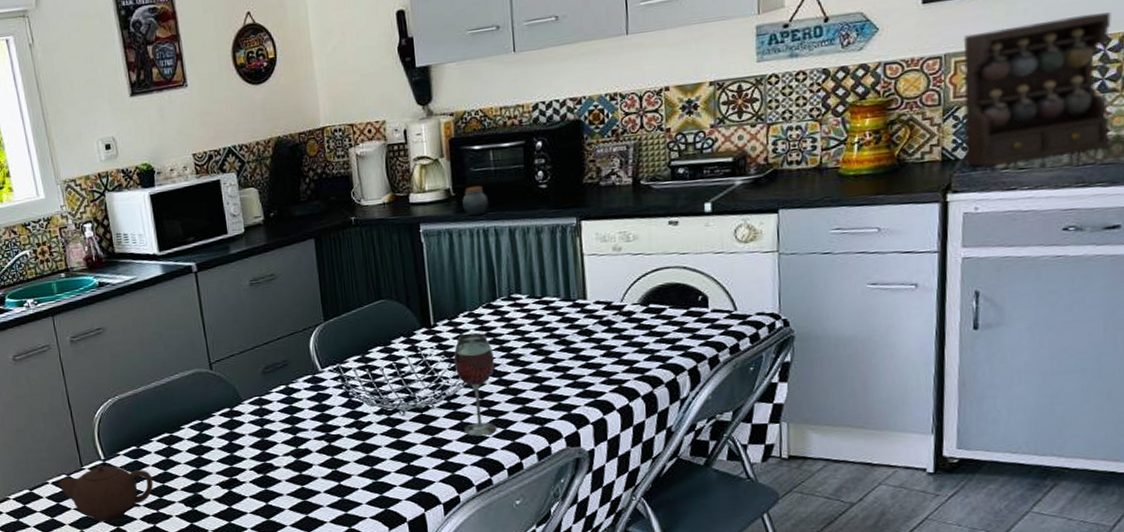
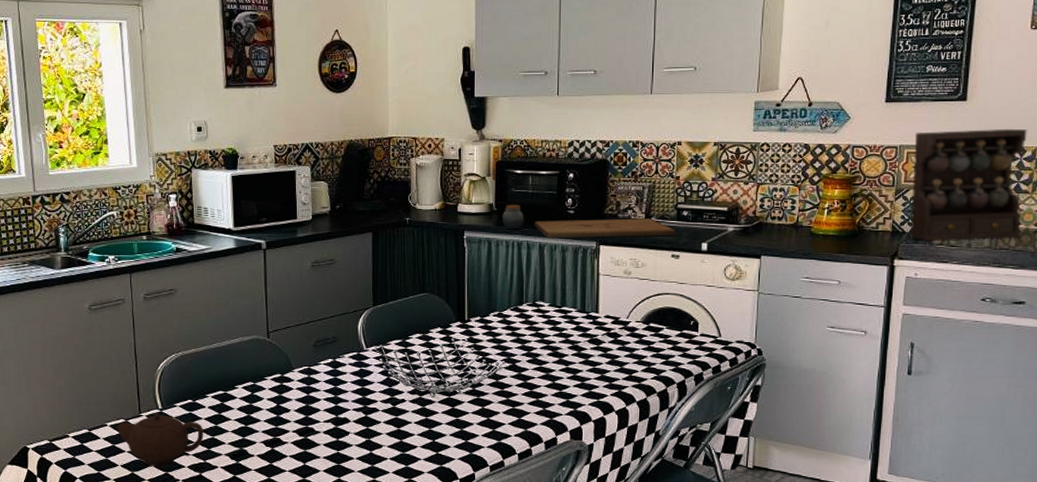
wineglass: present [453,332,497,437] -> none [481,331,516,422]
cutting board: none [500,182,673,221] -> present [534,218,677,239]

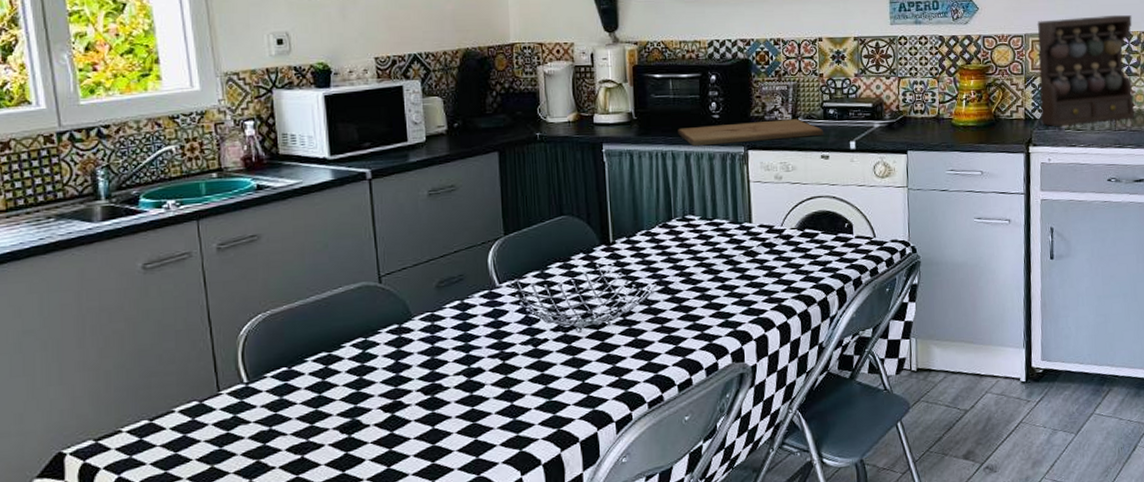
teapot: present [117,413,204,466] -> none [188,388,305,455]
jar: present [502,204,525,230] -> none [643,111,668,140]

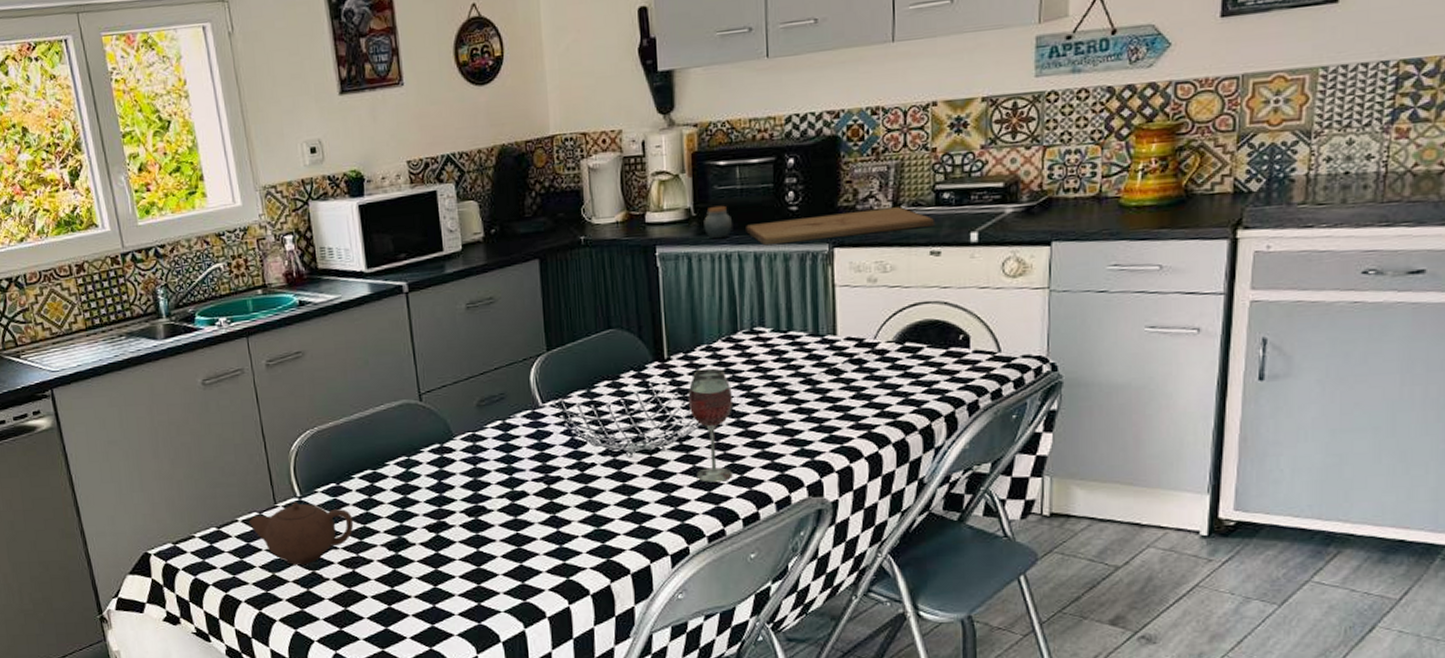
teapot: none [188,388,305,455] -> present [249,502,354,565]
wineglass: none [630,251,669,353] -> present [688,368,733,483]
jar: none [643,111,668,140] -> present [704,205,733,239]
spice rack: present [1037,14,1135,127] -> none [1260,33,1427,202]

